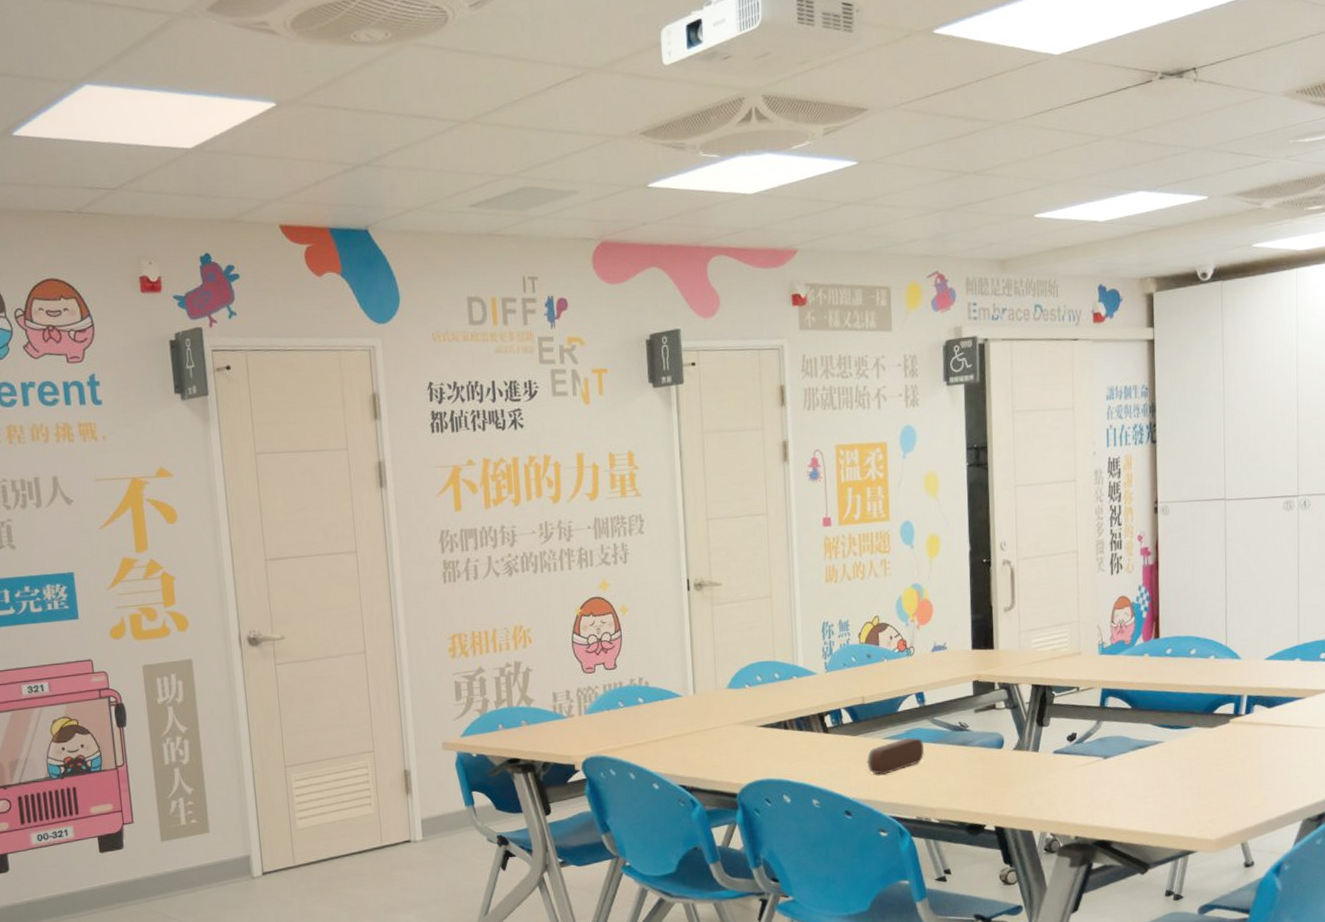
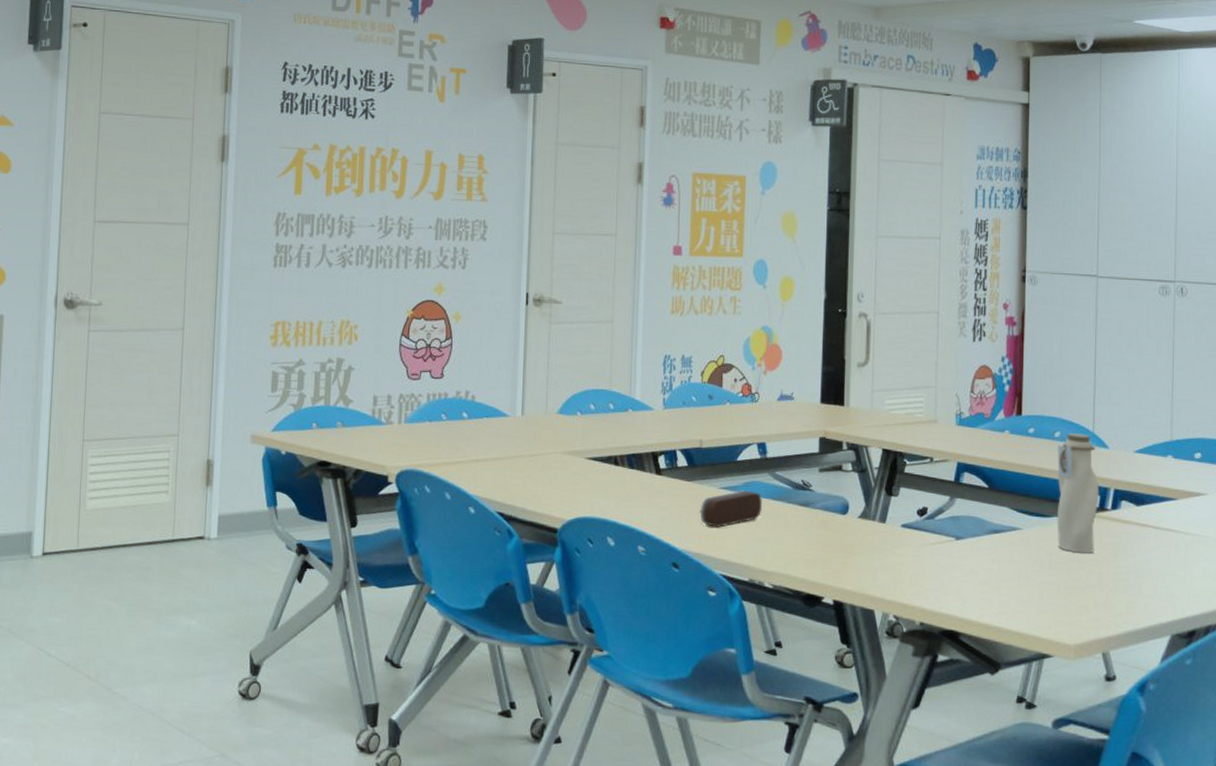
water bottle: none [1194,648,1234,757] -> present [1056,433,1100,554]

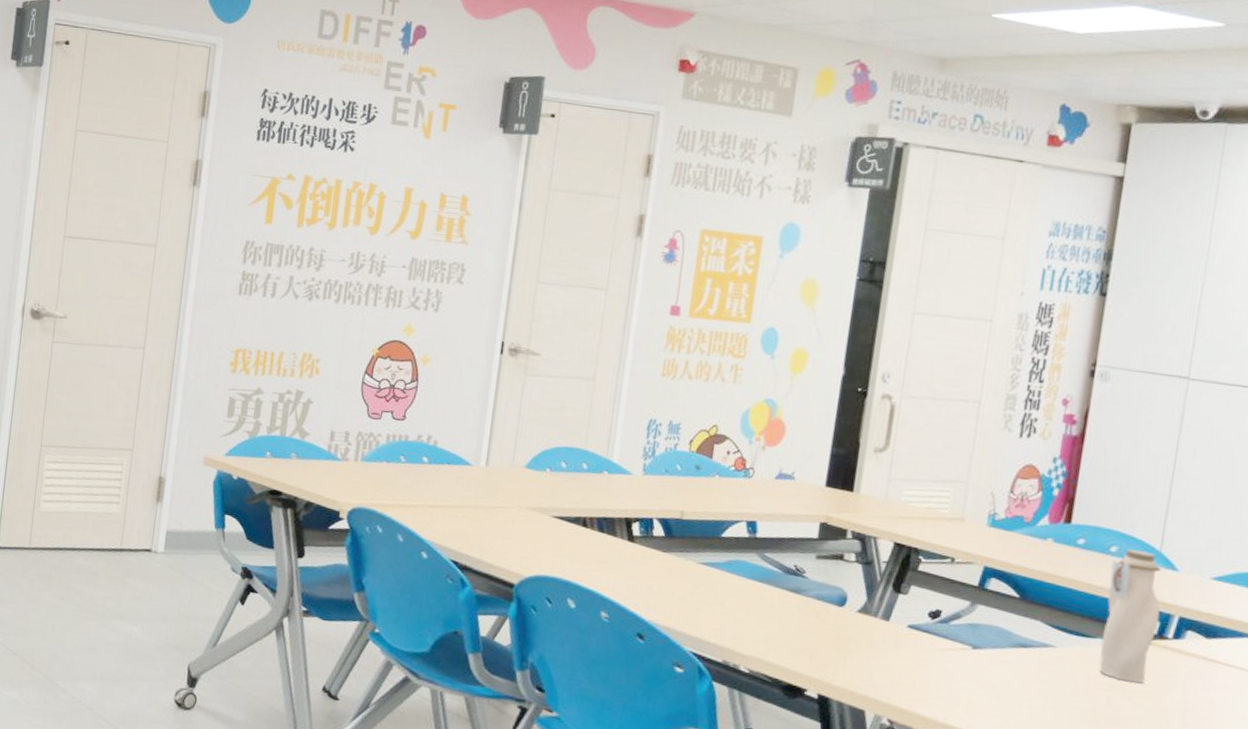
pencil case: present [699,490,763,528] -> none [673,568,746,604]

